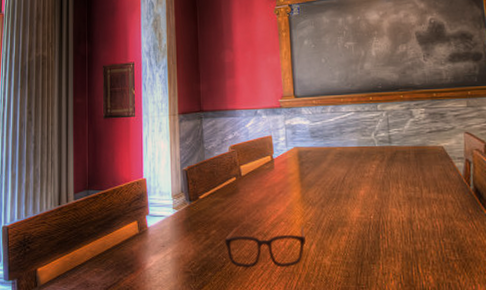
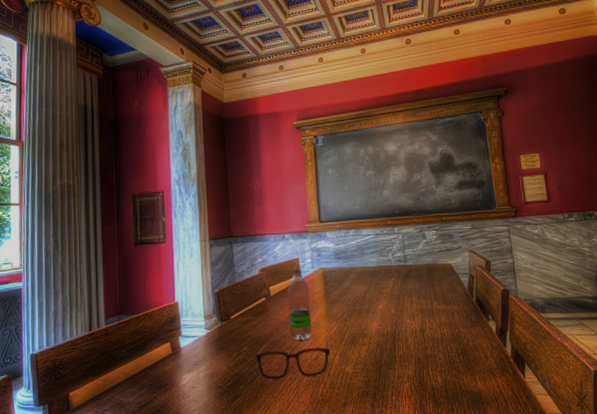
bottle: none [260,147,285,226] -> present [288,269,312,341]

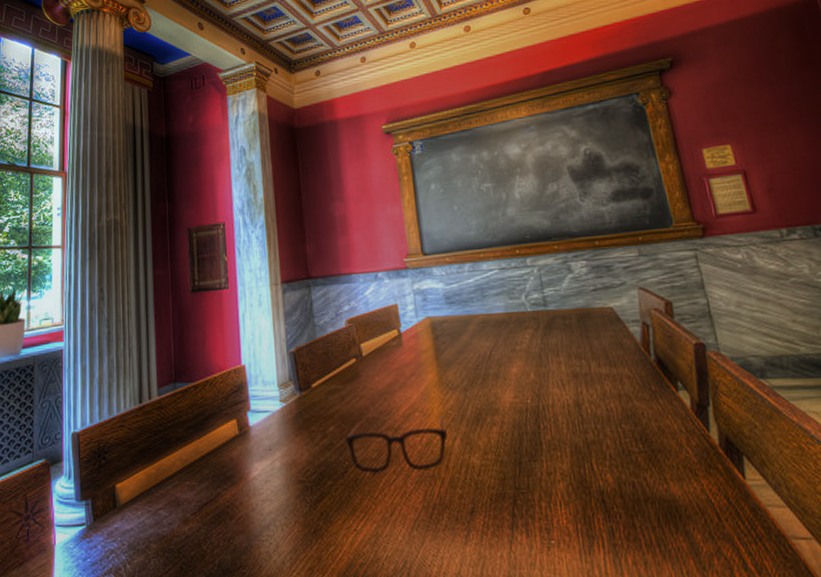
bottle: present [288,269,312,341] -> none [384,319,420,419]

